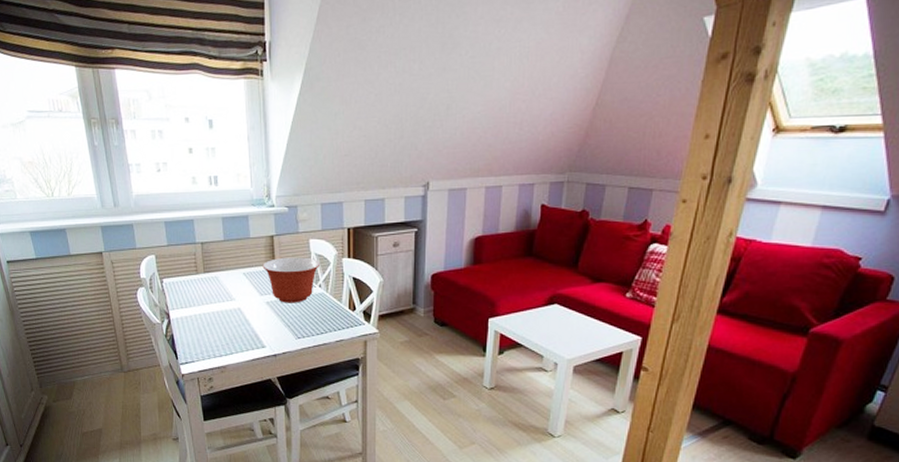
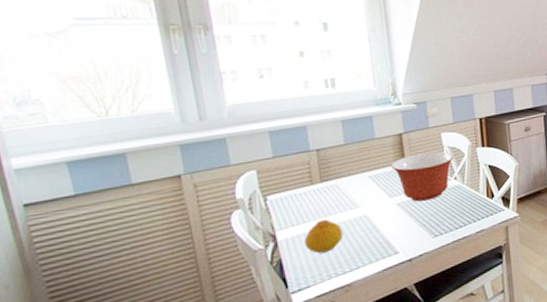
fruit: none [190,306,221,335] -> present [304,219,343,254]

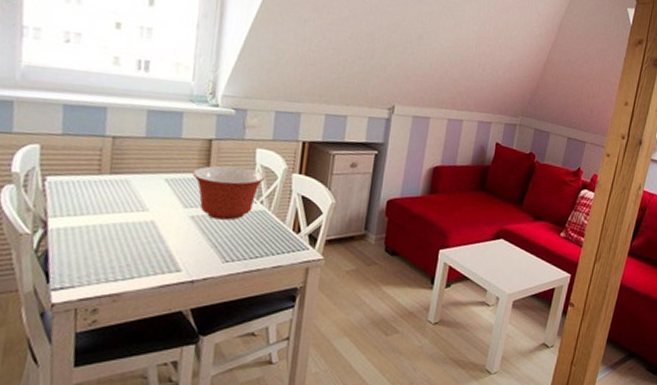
fruit: present [304,219,343,254] -> none [77,215,124,253]

